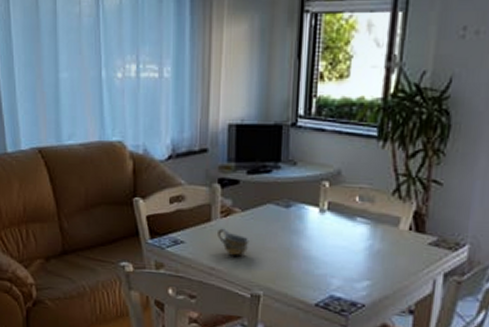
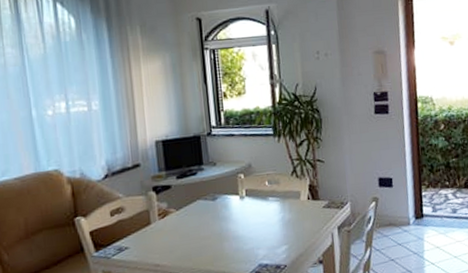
cup: present [218,228,250,255] -> none [158,228,187,250]

